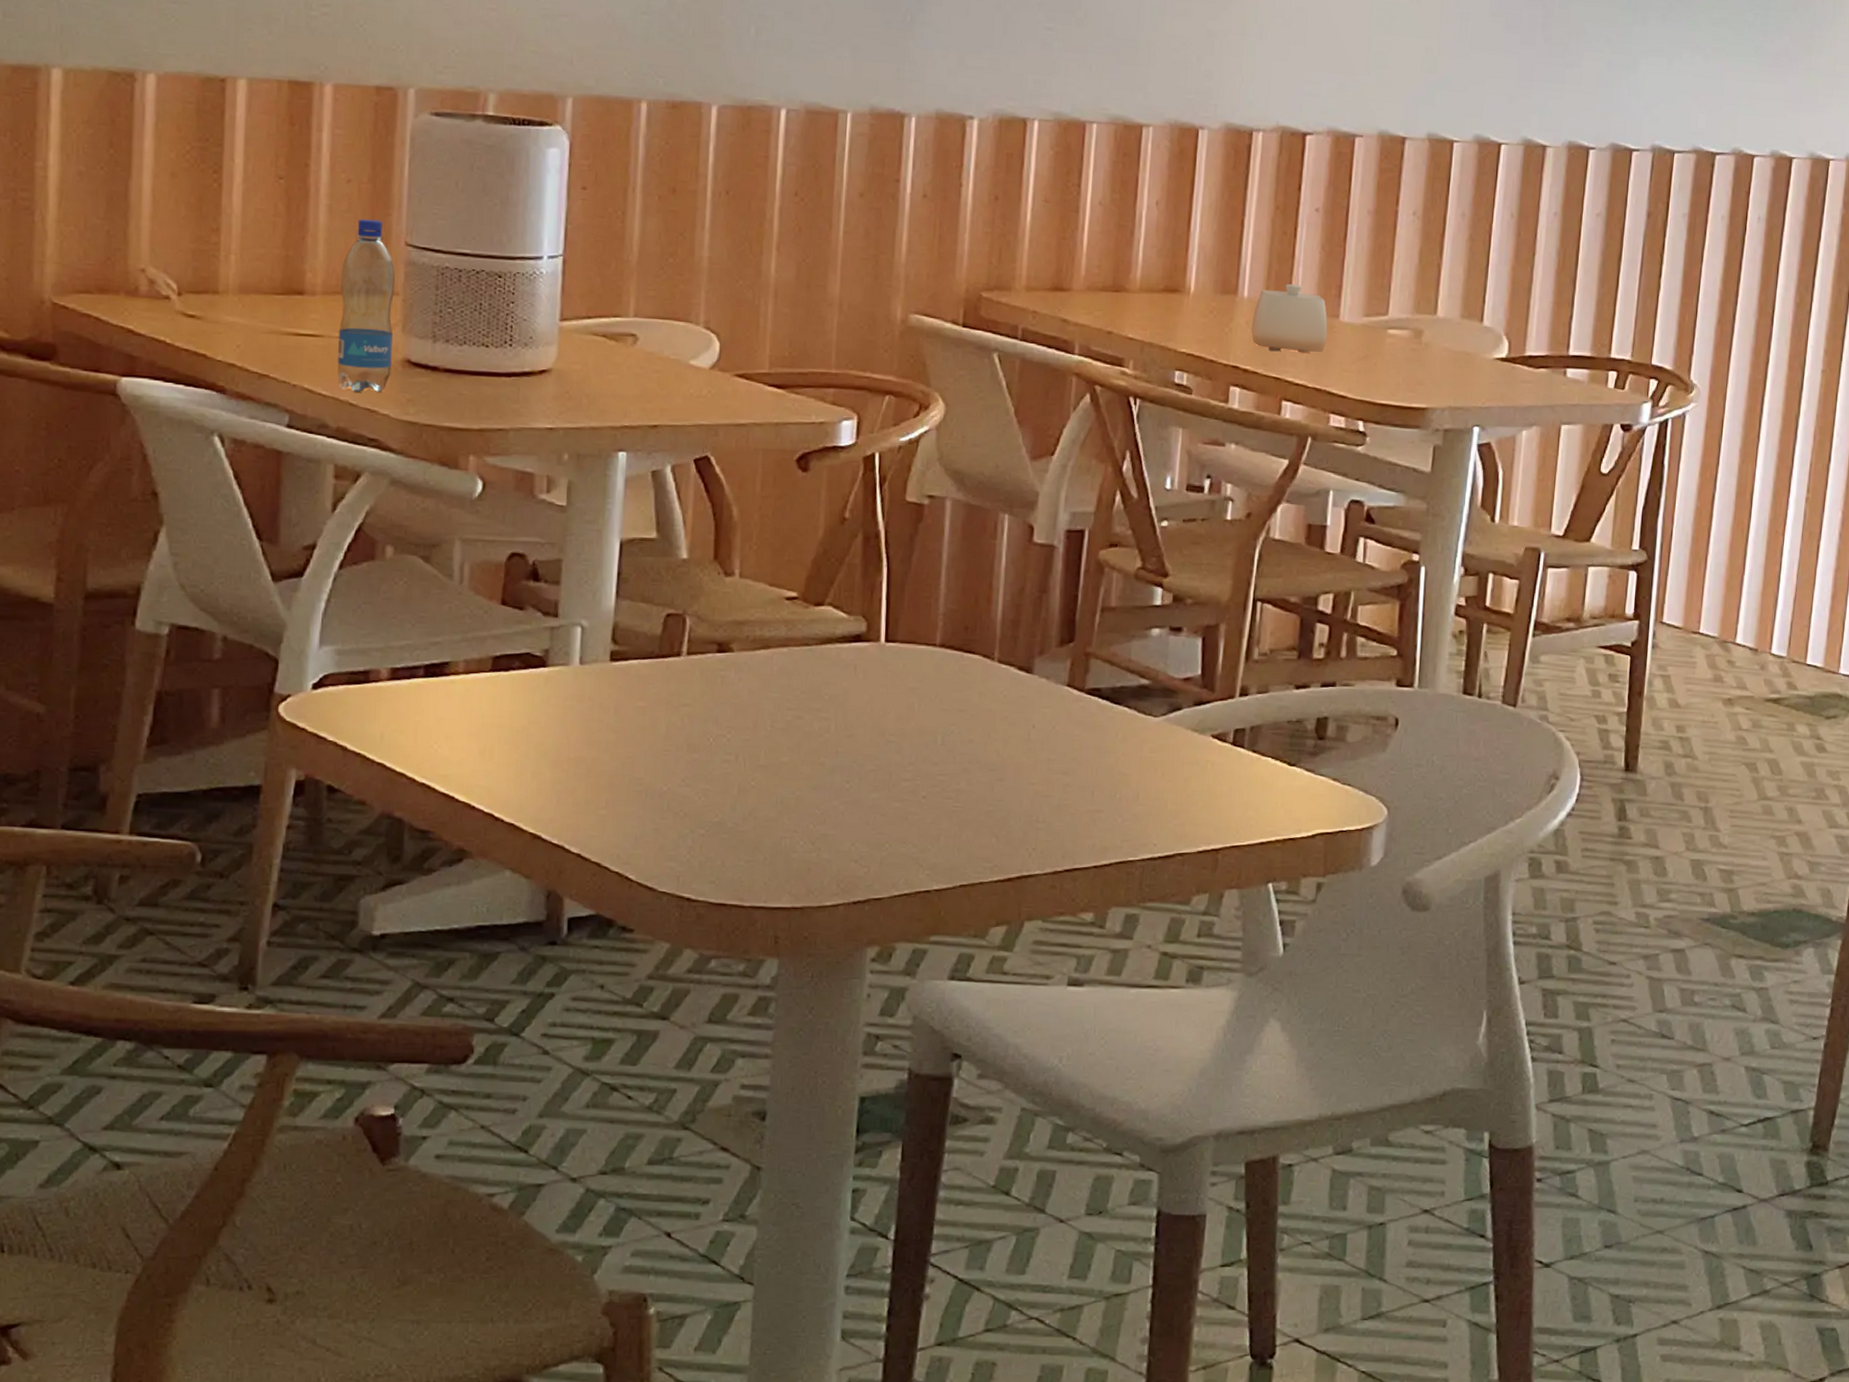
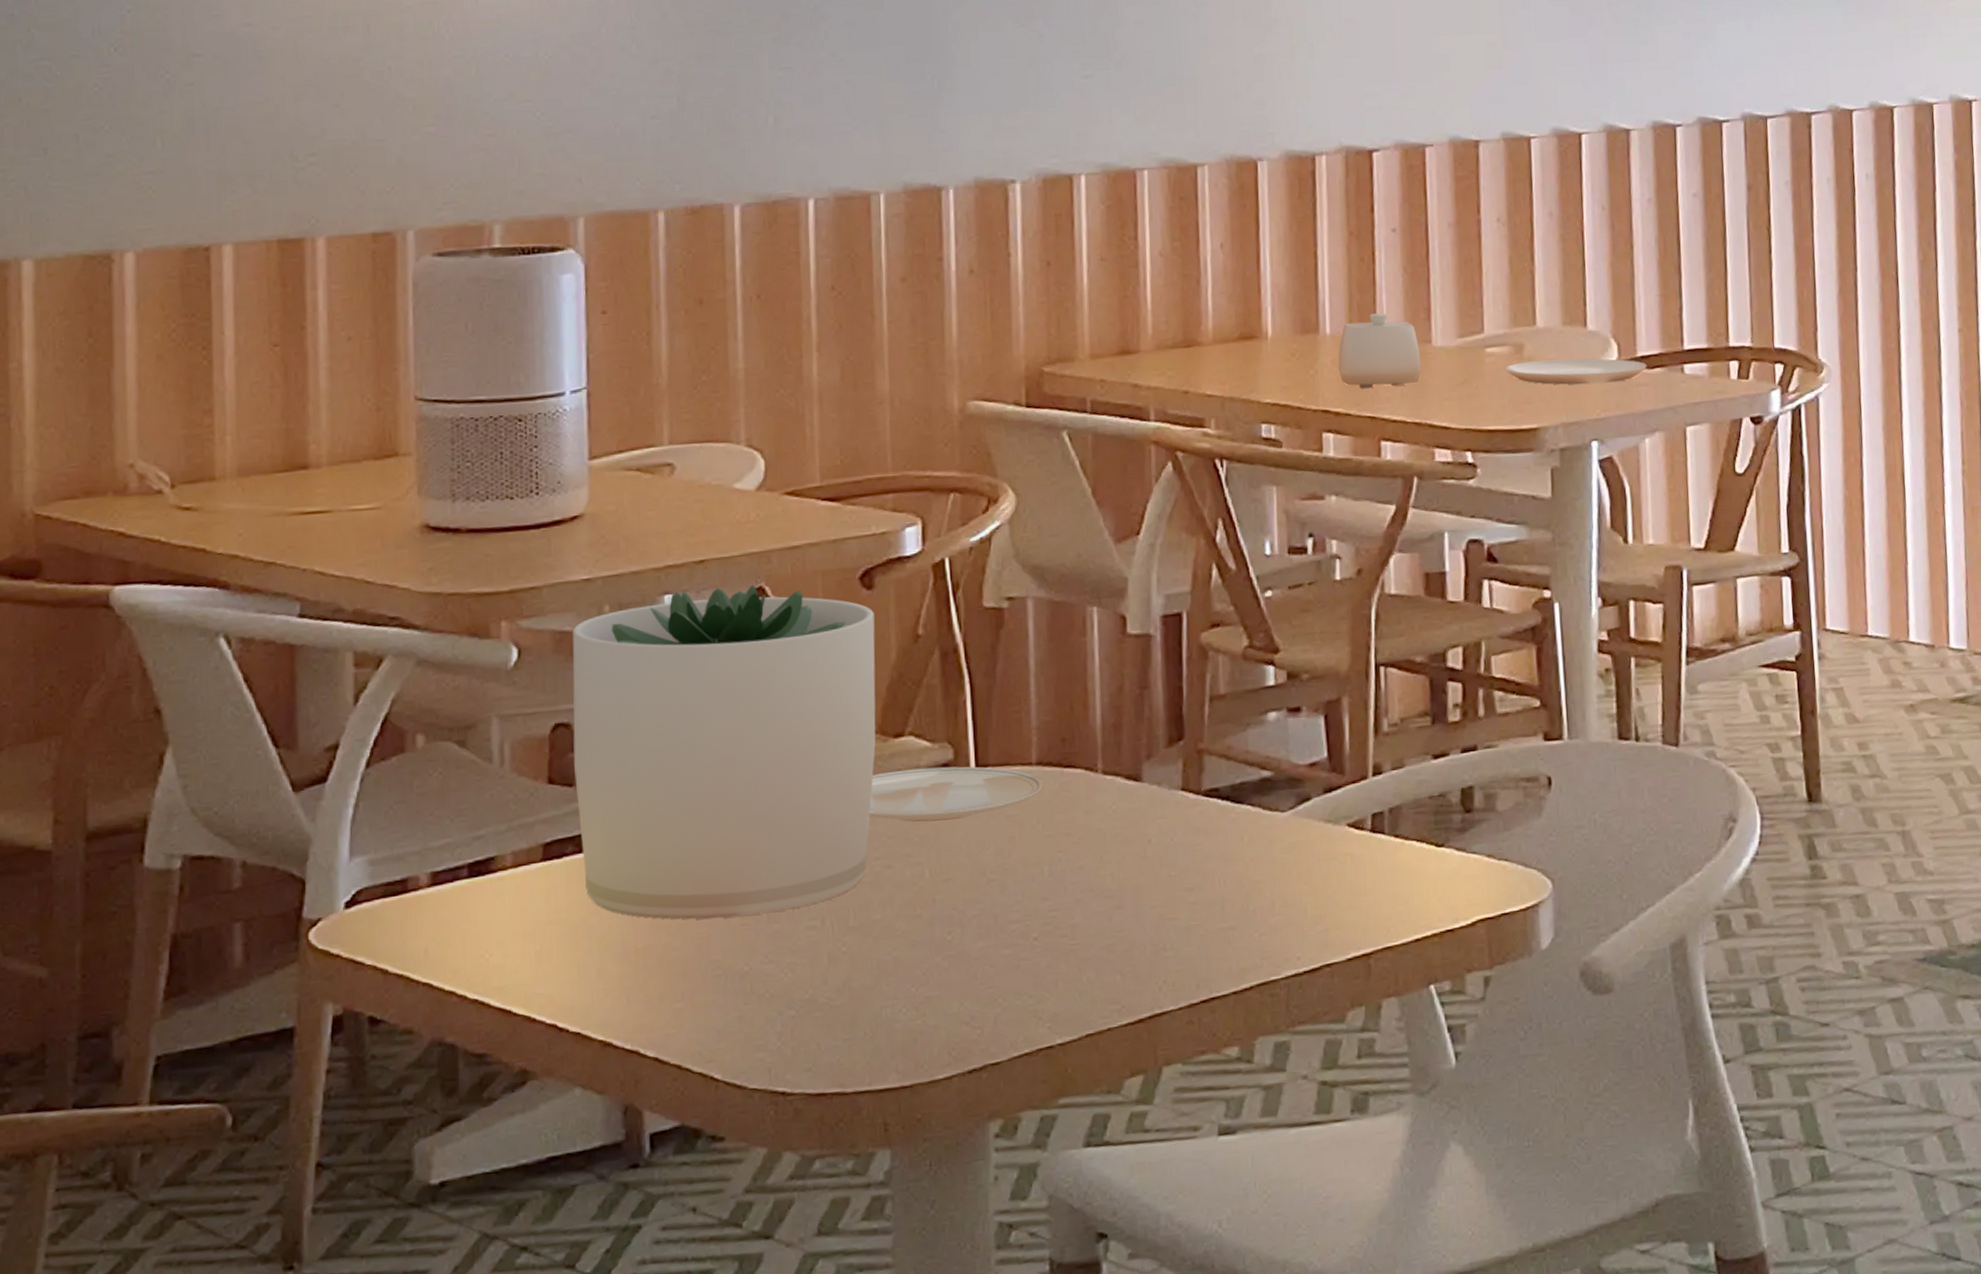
bottle: present [337,218,395,393] -> none [347,376,409,569]
planter: none [525,450,807,744] -> present [572,585,876,920]
plate: none [786,634,944,684] -> present [869,766,1043,822]
plate: none [1403,346,1533,376] -> present [1505,358,1647,385]

